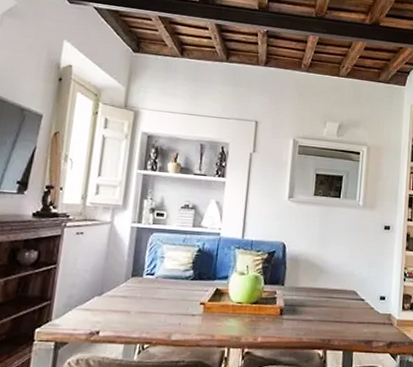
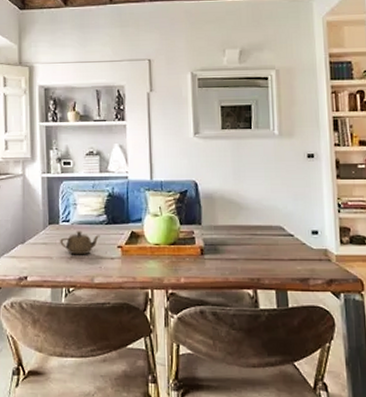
teapot: none [141,285,184,311] -> present [60,231,100,255]

